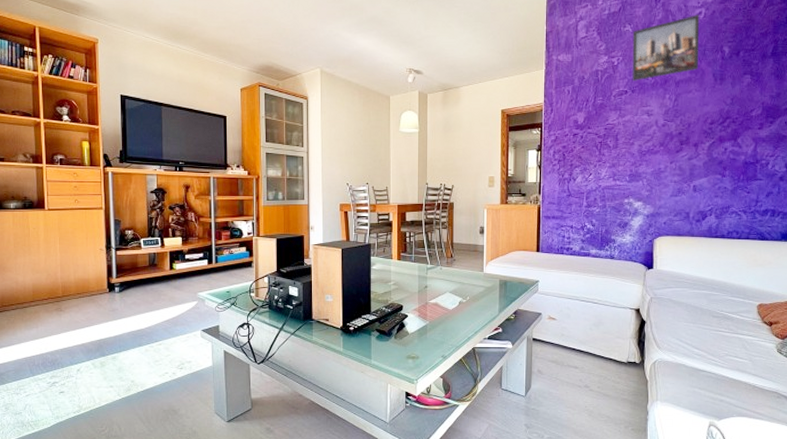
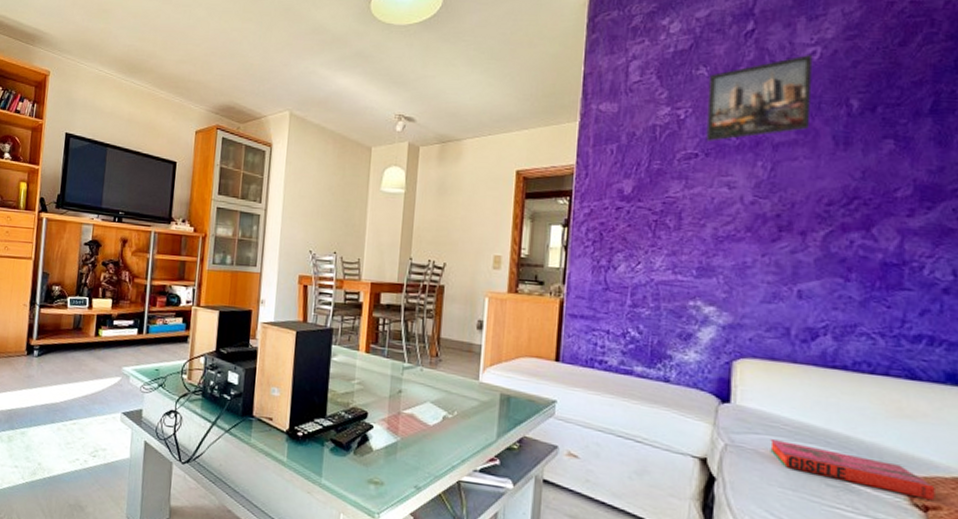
hardback book: none [679,291,776,319] -> present [770,439,935,502]

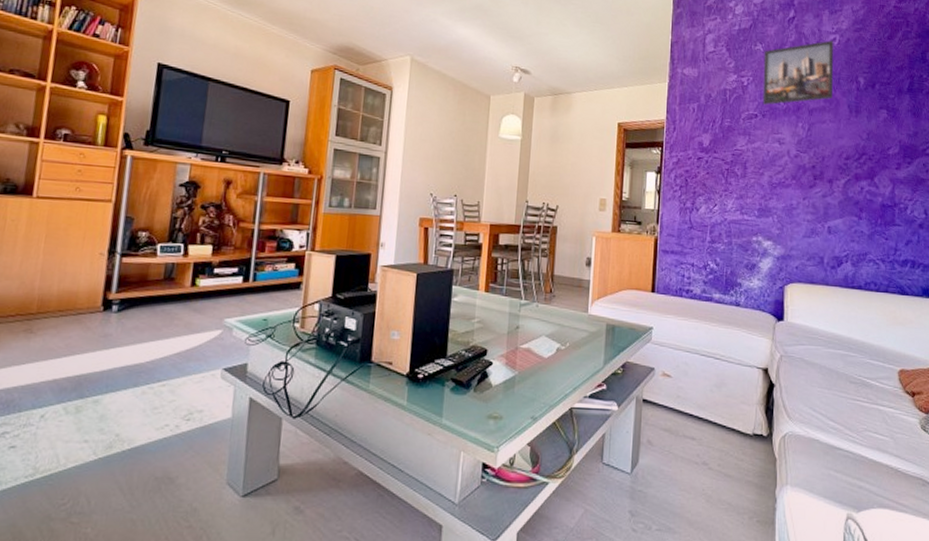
hardback book: present [770,439,935,502] -> none [812,349,918,388]

